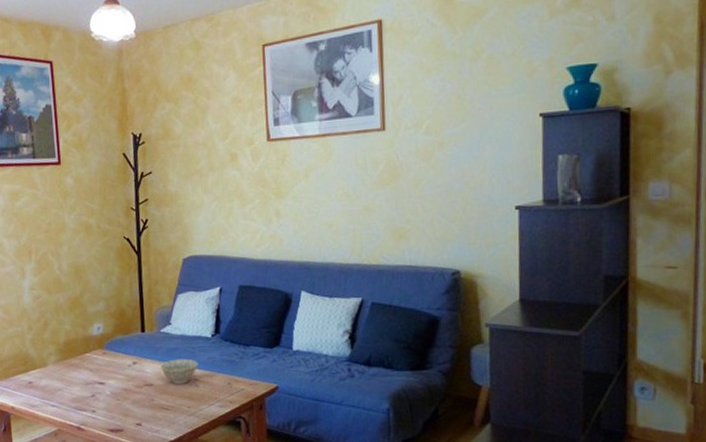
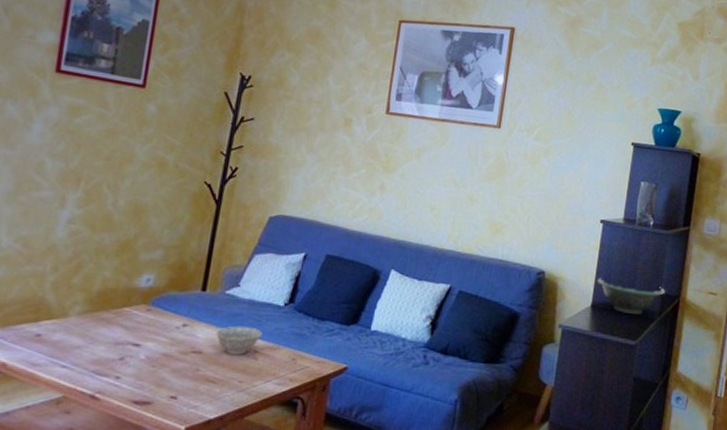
decorative bowl: none [522,269,609,304] -> present [597,278,666,315]

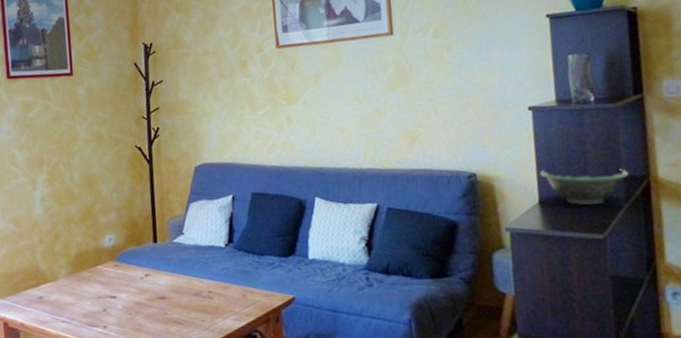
bowl: present [216,326,263,355] -> none [173,269,212,297]

